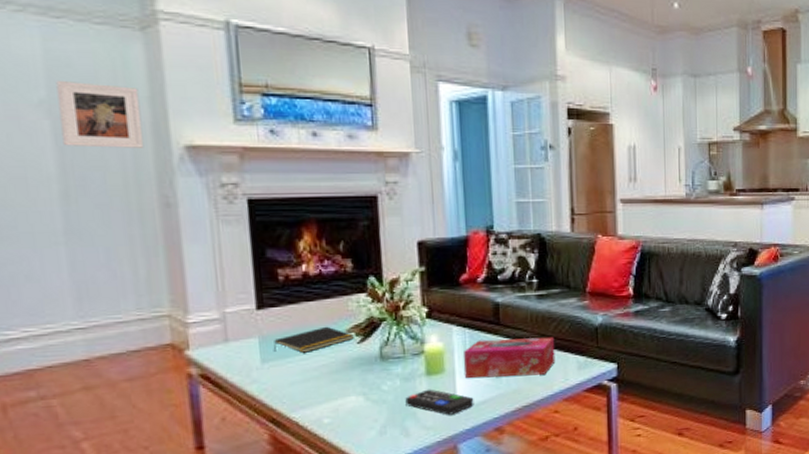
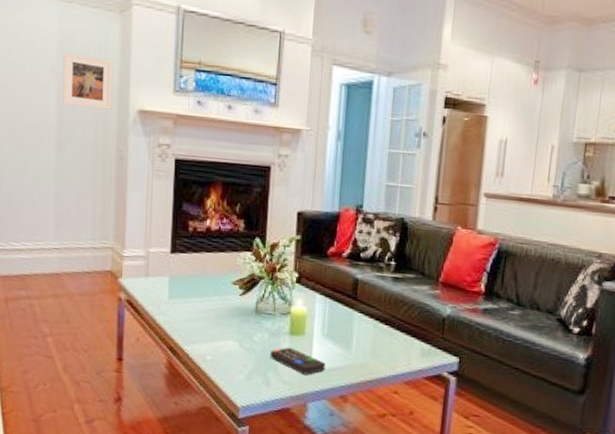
notepad: present [273,326,354,353] -> none [178,276,238,296]
tissue box: present [464,337,556,379] -> none [321,311,404,355]

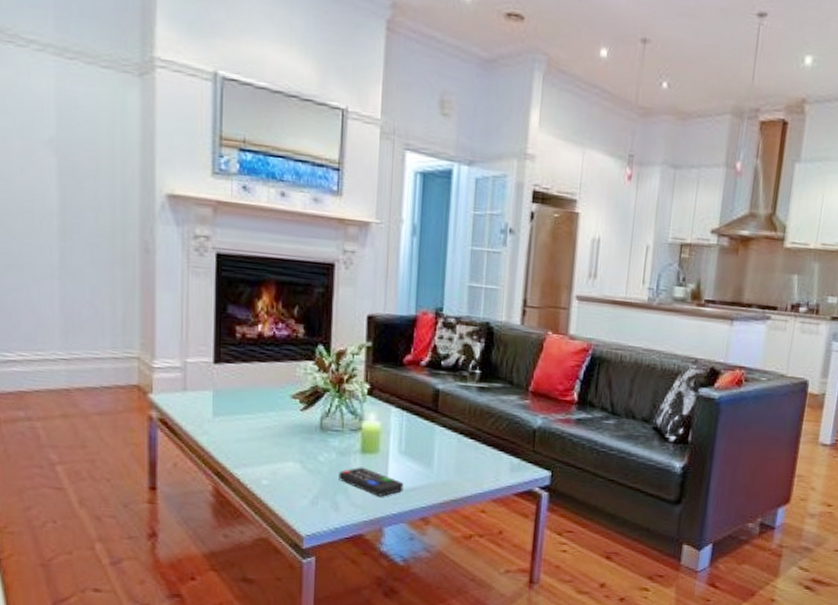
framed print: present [62,51,113,110] -> none [64,119,132,193]

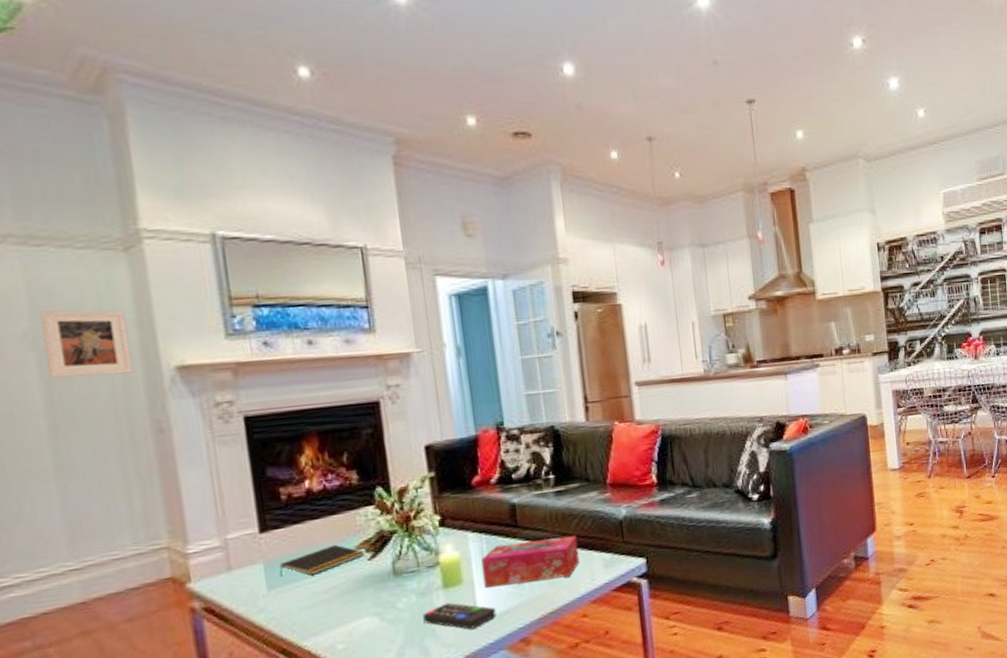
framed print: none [64,119,132,193] -> present [39,309,134,378]
notepad: none [224,389,298,412] -> present [279,544,364,576]
tissue box: none [398,425,491,471] -> present [481,535,580,588]

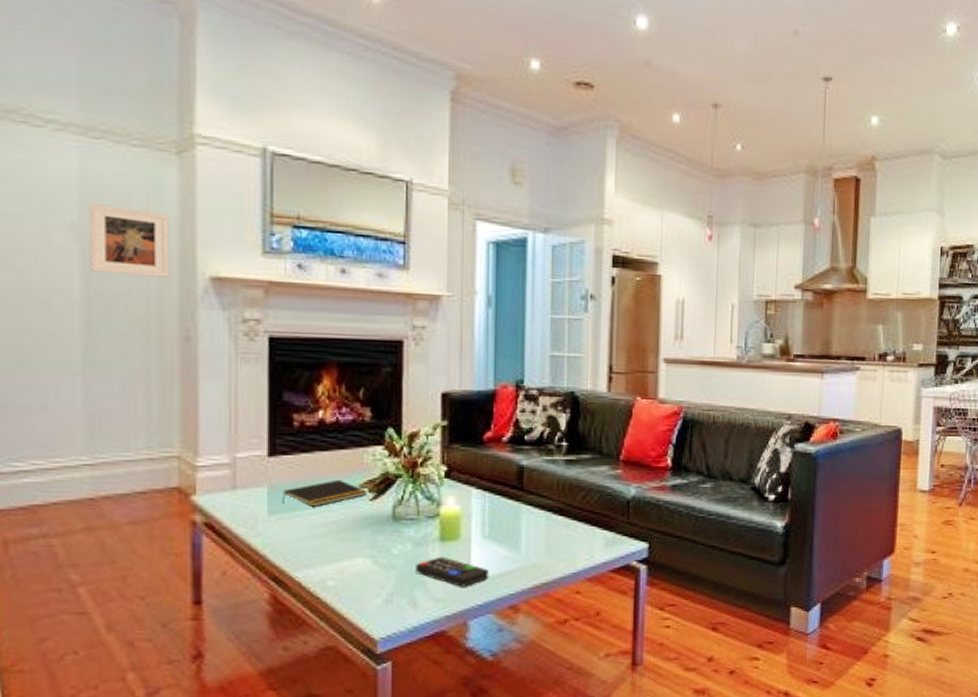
tissue box: present [481,535,580,588] -> none [482,506,582,550]

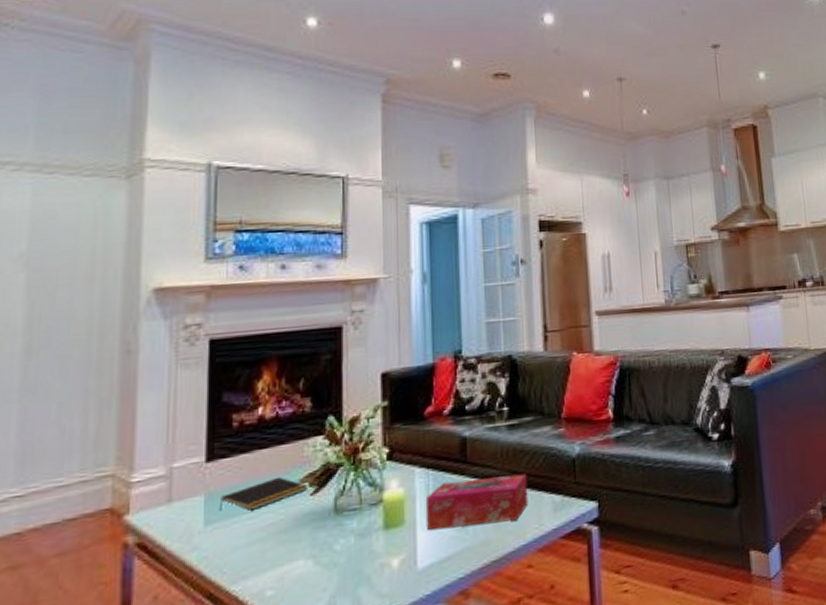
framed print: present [89,202,170,278] -> none [35,232,116,298]
remote control: present [416,556,489,587] -> none [359,545,436,578]
tissue box: none [482,506,582,550] -> present [427,473,529,530]

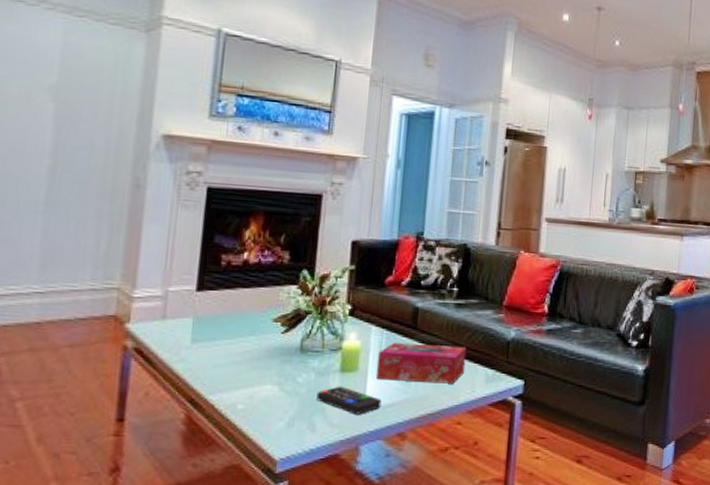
notepad: present [218,476,307,510] -> none [204,313,280,337]
remote control: none [359,545,436,578] -> present [316,386,382,415]

